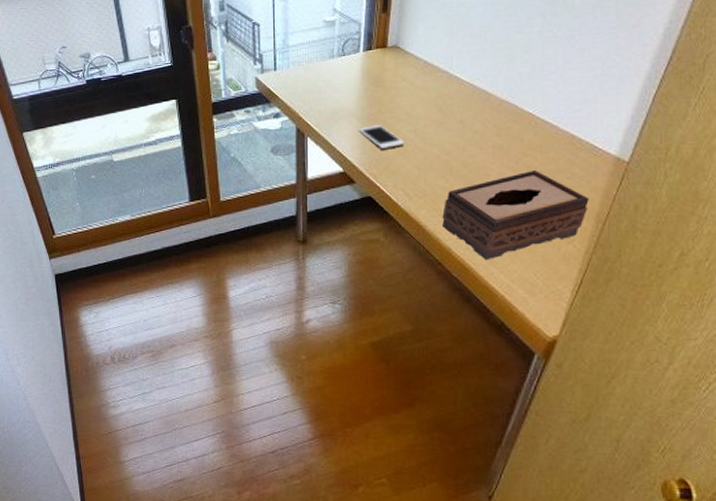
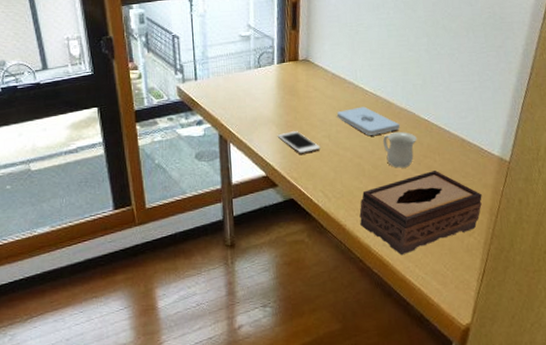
notepad: none [425,98,499,130] -> present [336,106,401,135]
mug: none [476,127,517,167] -> present [382,132,417,168]

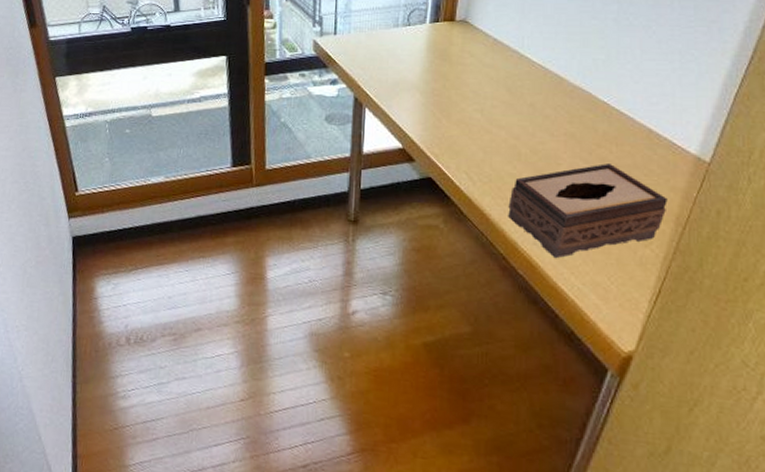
cell phone: present [277,131,321,153] -> none [420,101,470,127]
notepad: present [336,106,401,135] -> none [493,80,572,114]
mug: present [382,132,417,168] -> none [547,113,590,156]

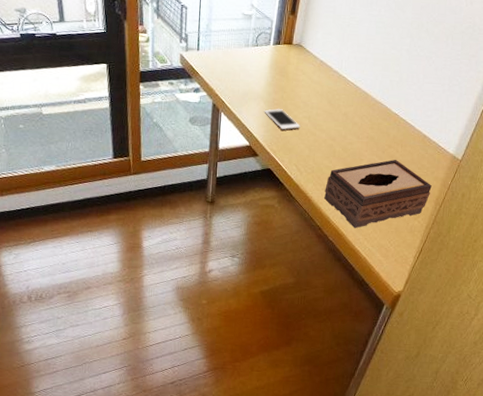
cell phone: none [420,101,470,127] -> present [264,109,300,130]

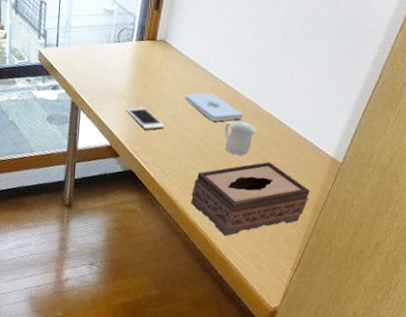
notepad: none [318,94,373,122] -> present [184,92,244,121]
mug: none [355,121,385,154] -> present [224,121,257,156]

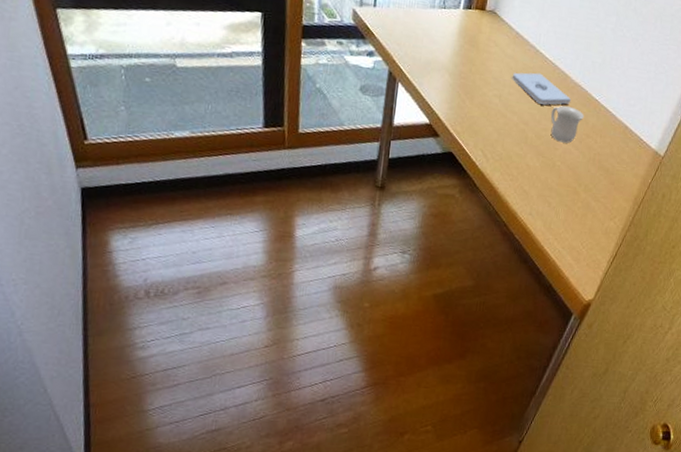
cell phone: present [126,107,165,129] -> none [448,83,490,109]
tissue box: present [191,161,310,237] -> none [512,150,631,227]

